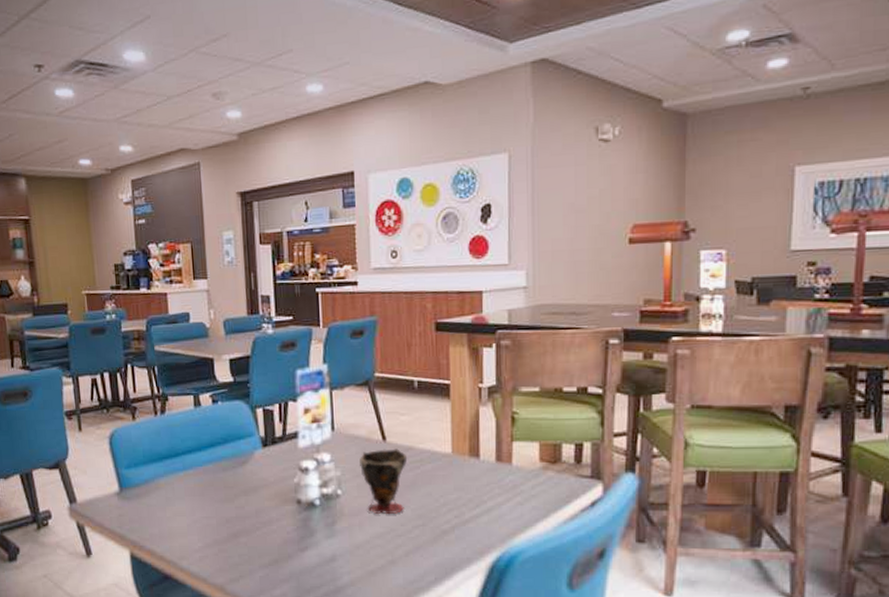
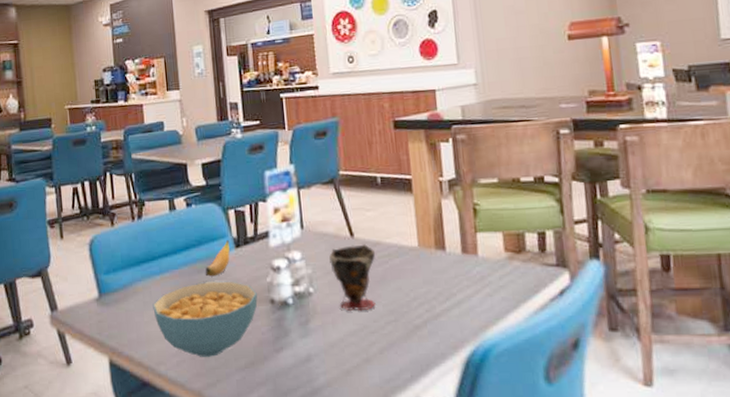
cereal bowl: none [175,480,284,553] -> present [152,281,258,357]
banana: none [230,438,257,475] -> present [205,239,230,277]

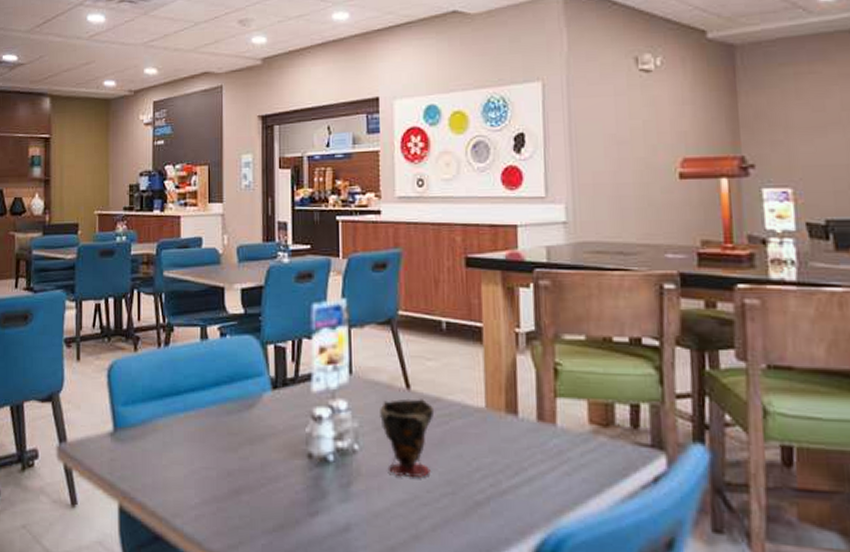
cereal bowl: present [152,281,258,357] -> none [173,425,293,514]
banana: present [205,239,230,277] -> none [235,378,265,420]

